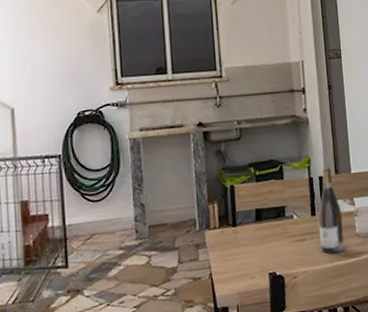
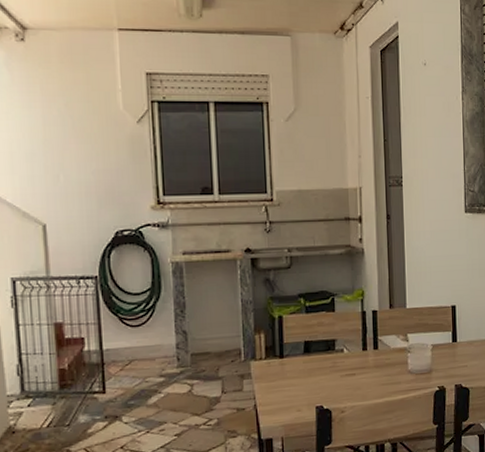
wine bottle: present [318,167,344,254] -> none [370,301,396,390]

